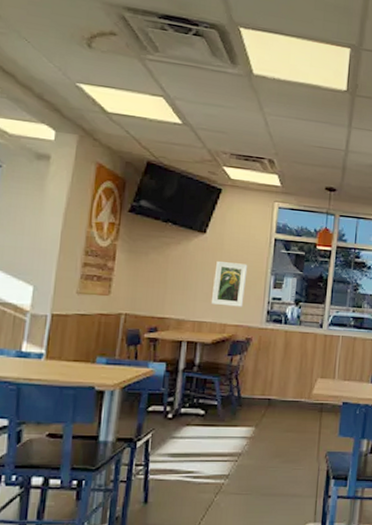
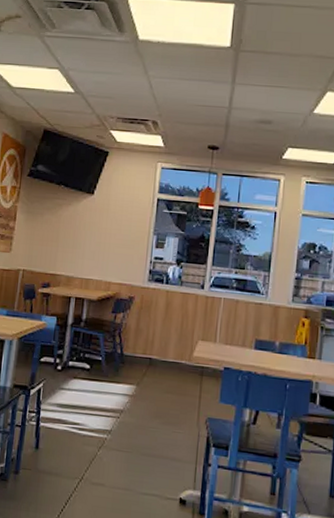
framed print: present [212,261,248,307] -> none [98,221,132,266]

